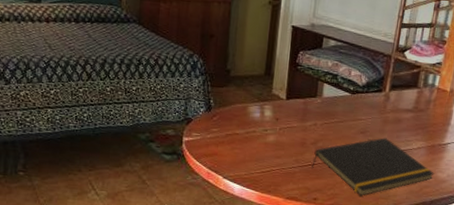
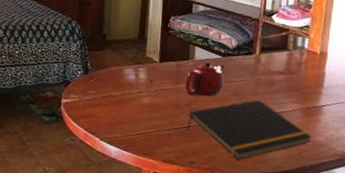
teapot: none [311,98,355,135] -> present [185,61,226,97]

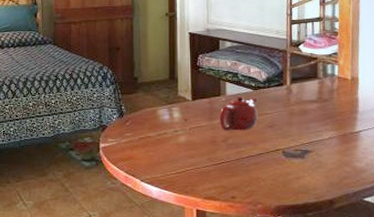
notepad: present [187,100,312,160] -> none [225,130,352,192]

